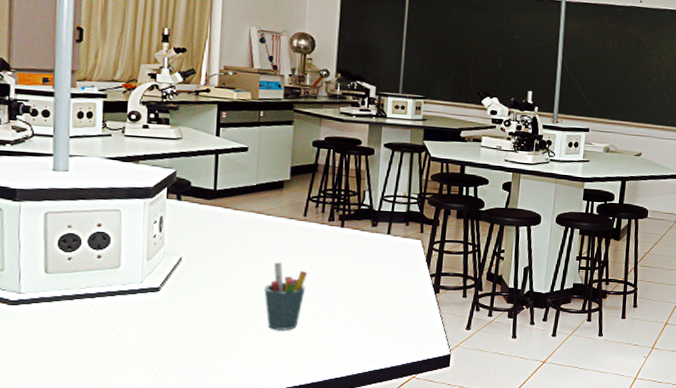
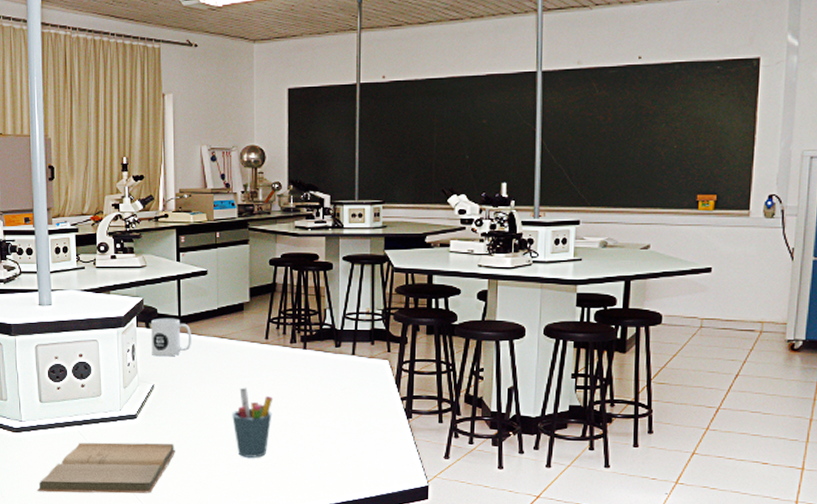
book: none [32,315,201,370] -> present [36,442,175,494]
mug: none [181,191,228,230] -> present [151,318,192,357]

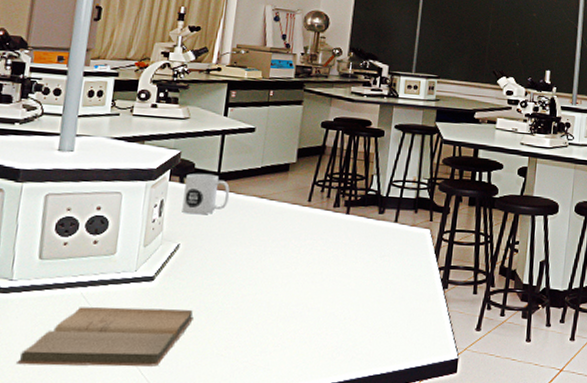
pen holder: present [232,387,274,459] -> none [262,250,309,328]

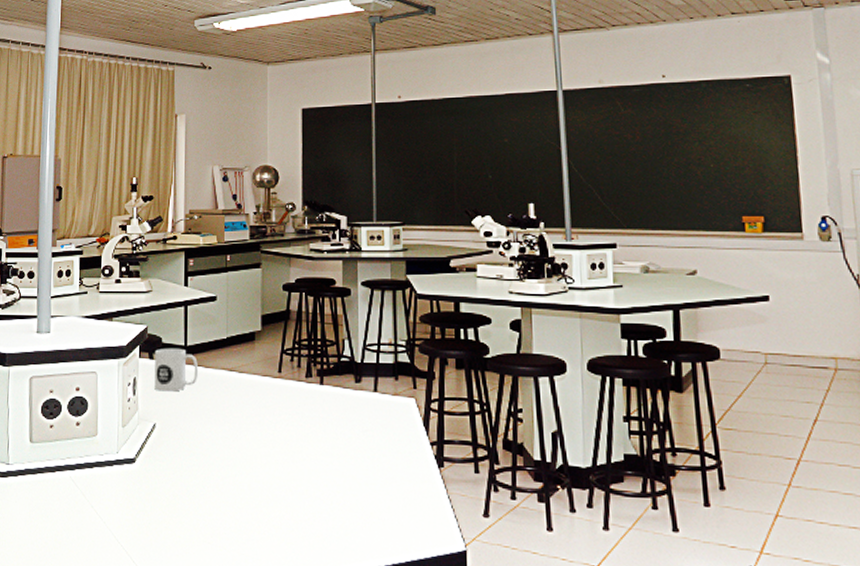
book: present [15,307,194,367] -> none [19,490,177,554]

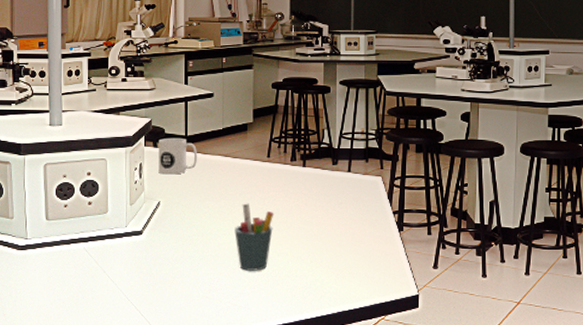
pen holder: none [241,428,287,513] -> present [235,203,274,272]

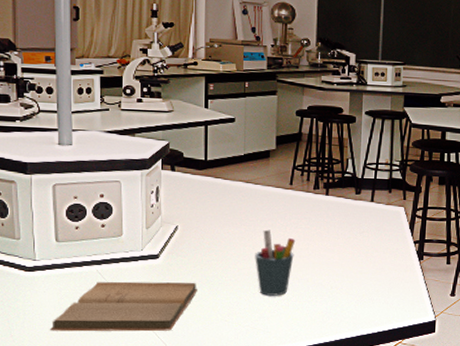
book: none [39,258,179,310] -> present [49,281,197,332]
mug: present [158,137,198,175] -> none [176,161,218,199]

